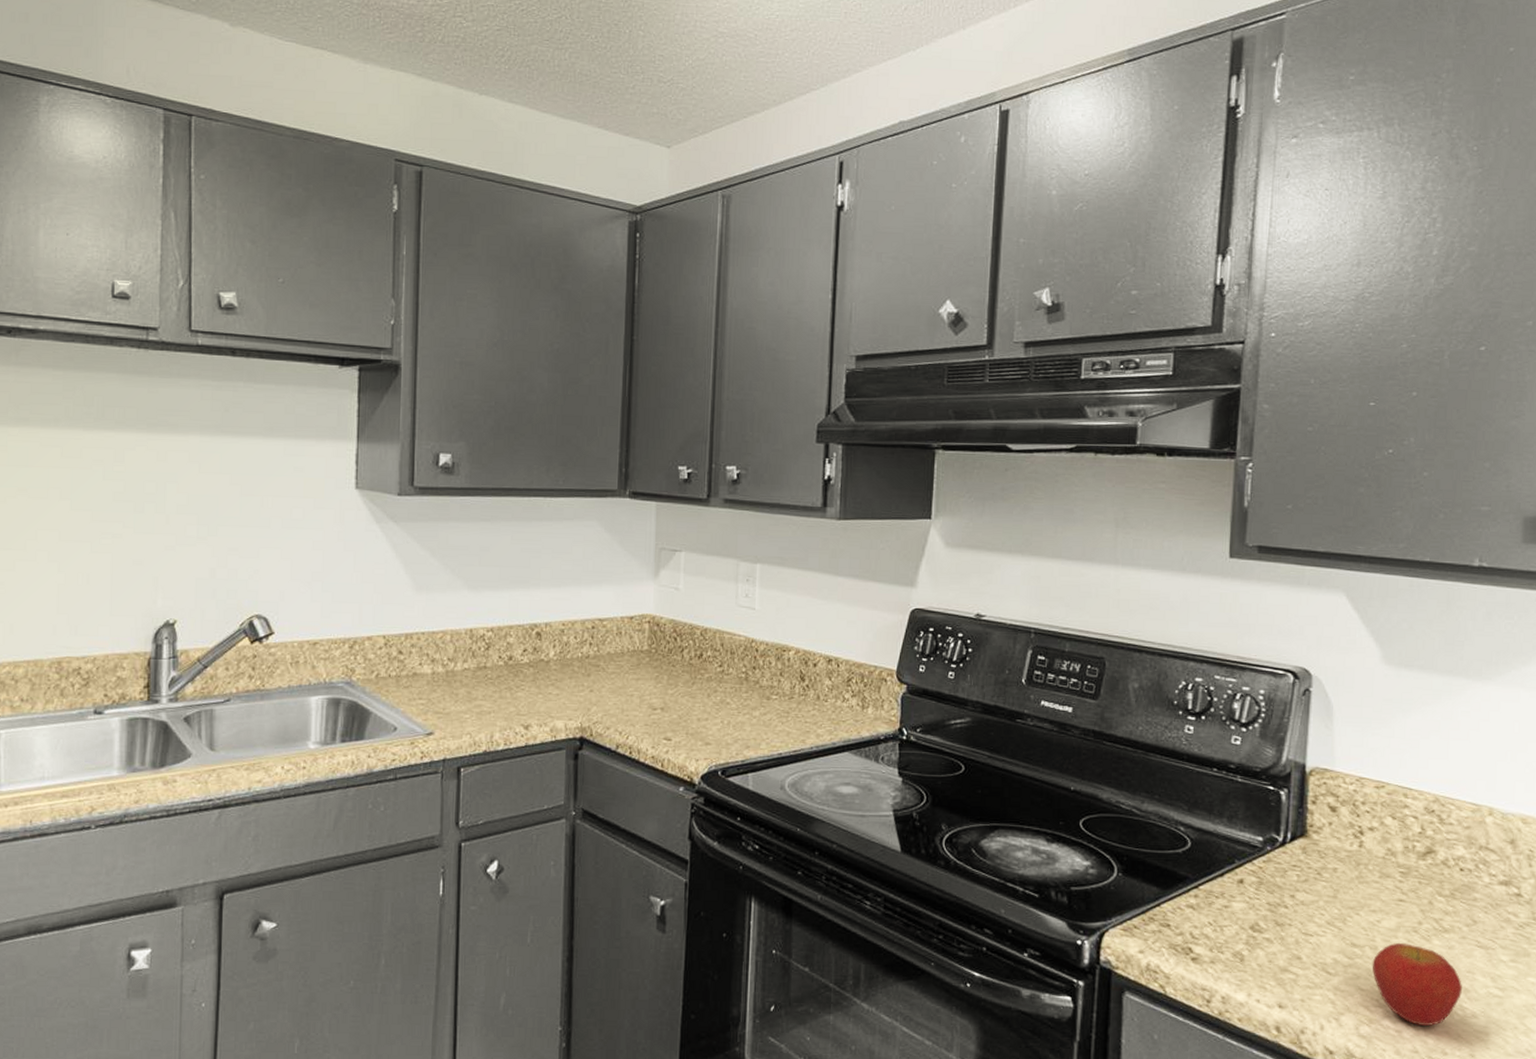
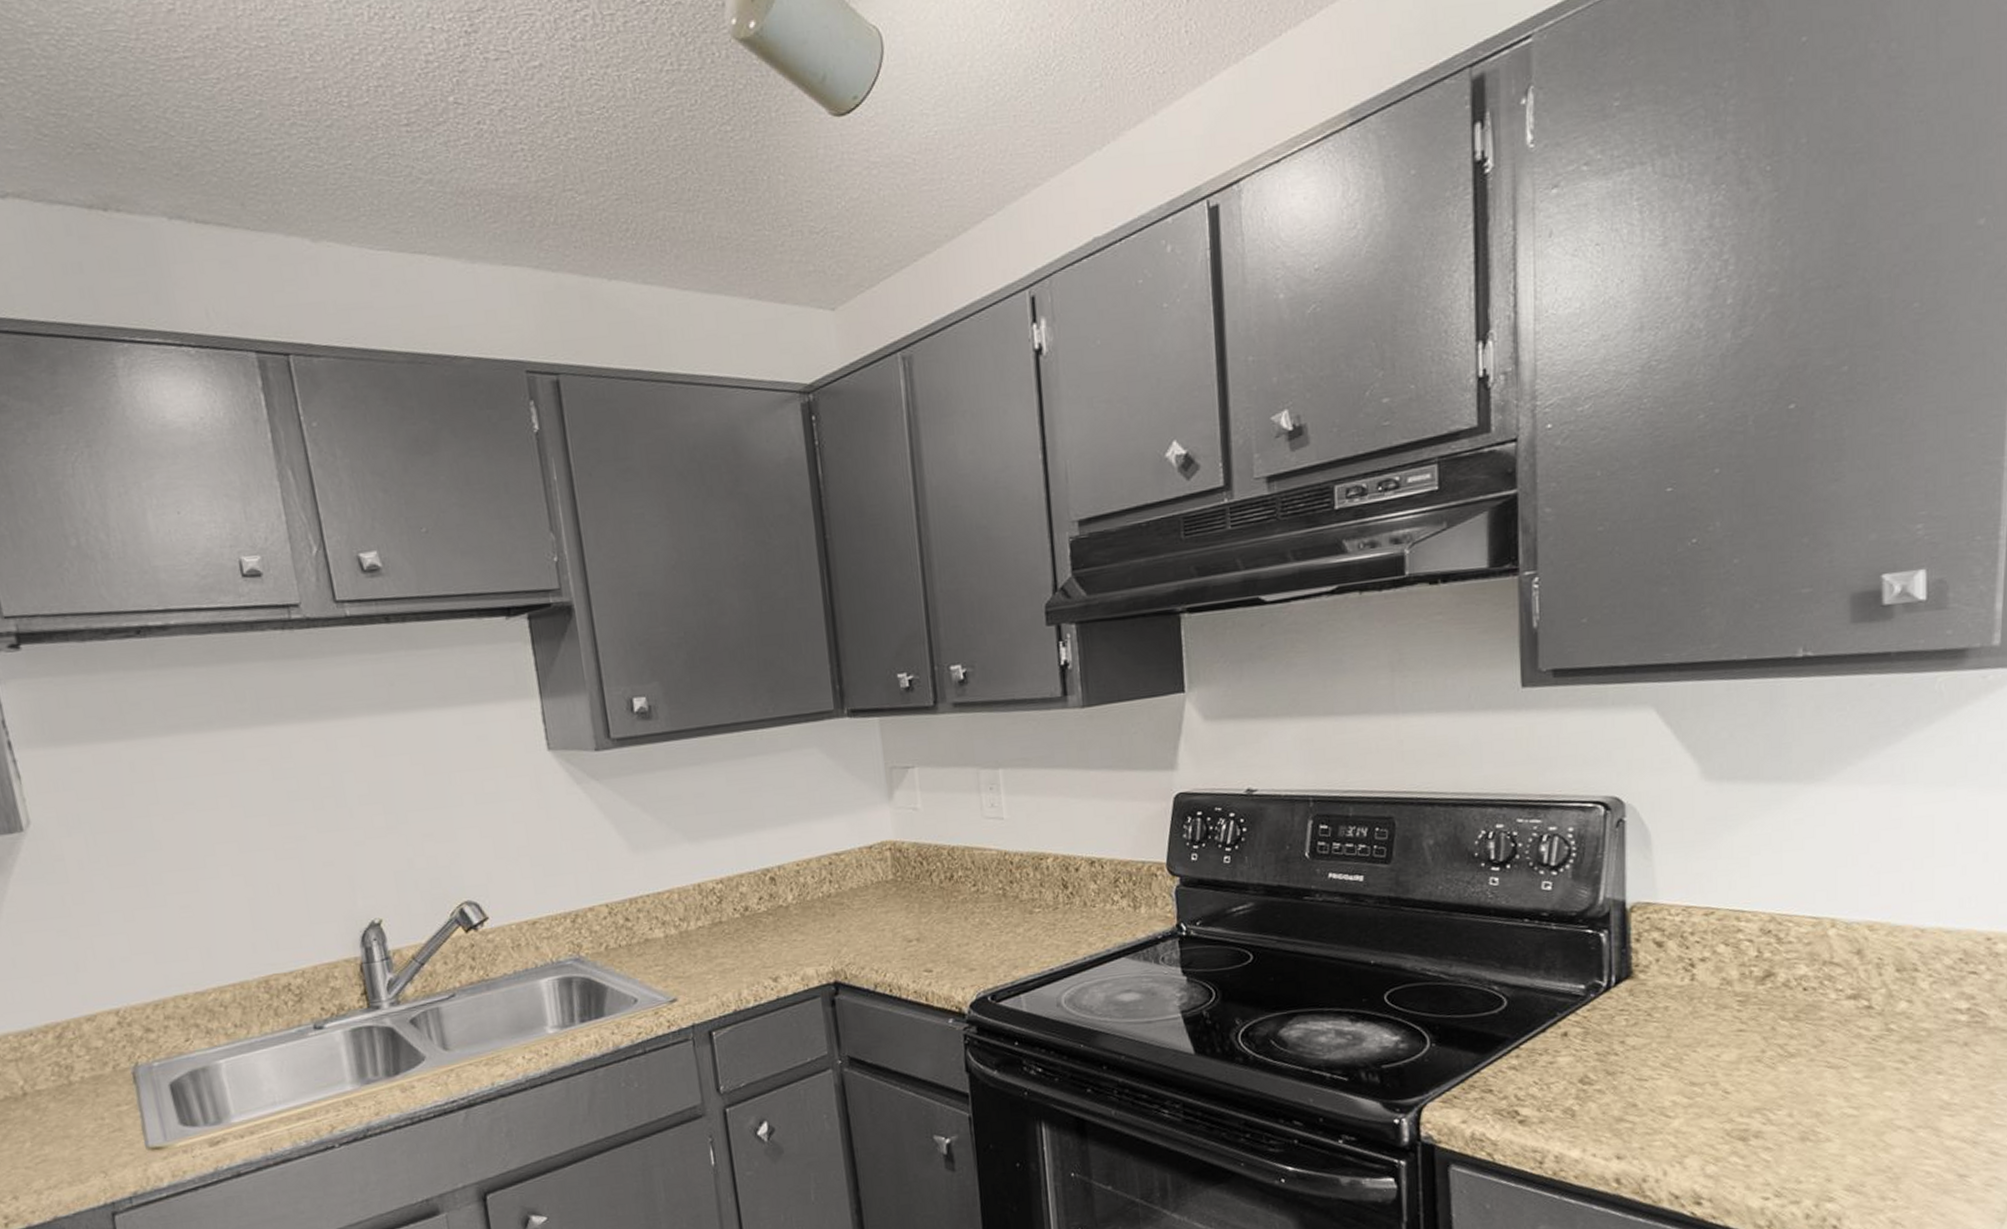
apple: present [1372,942,1462,1027] -> none [1714,1074,1813,1157]

